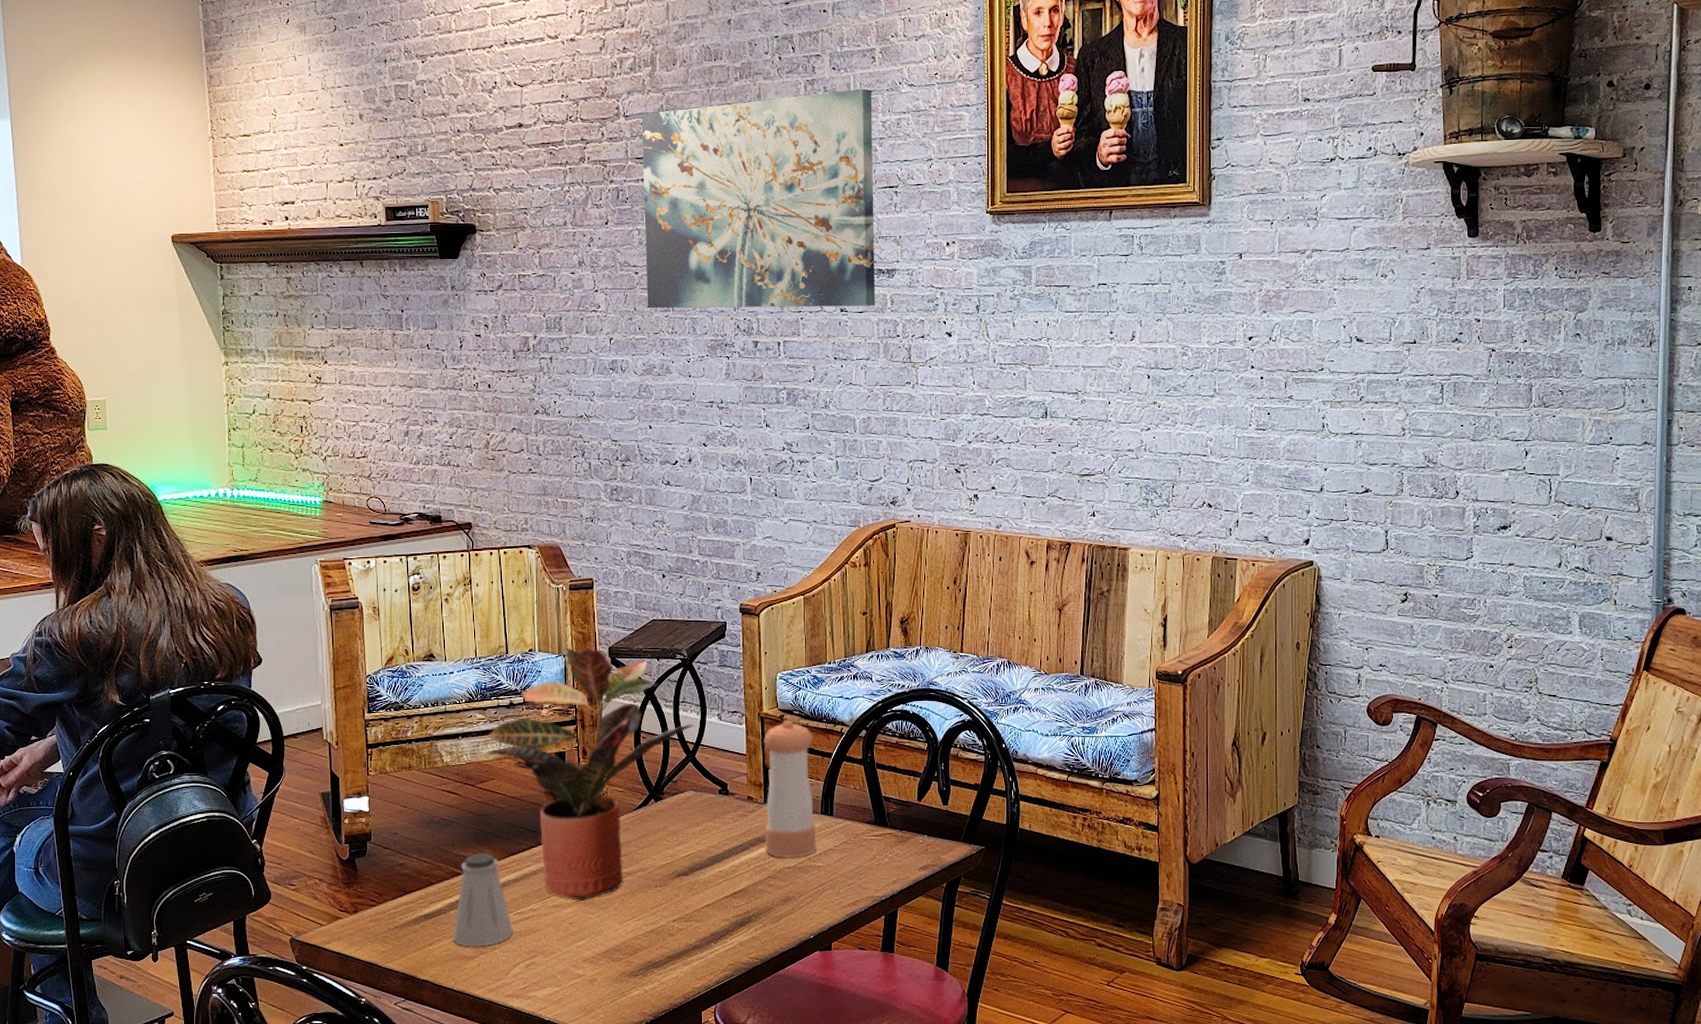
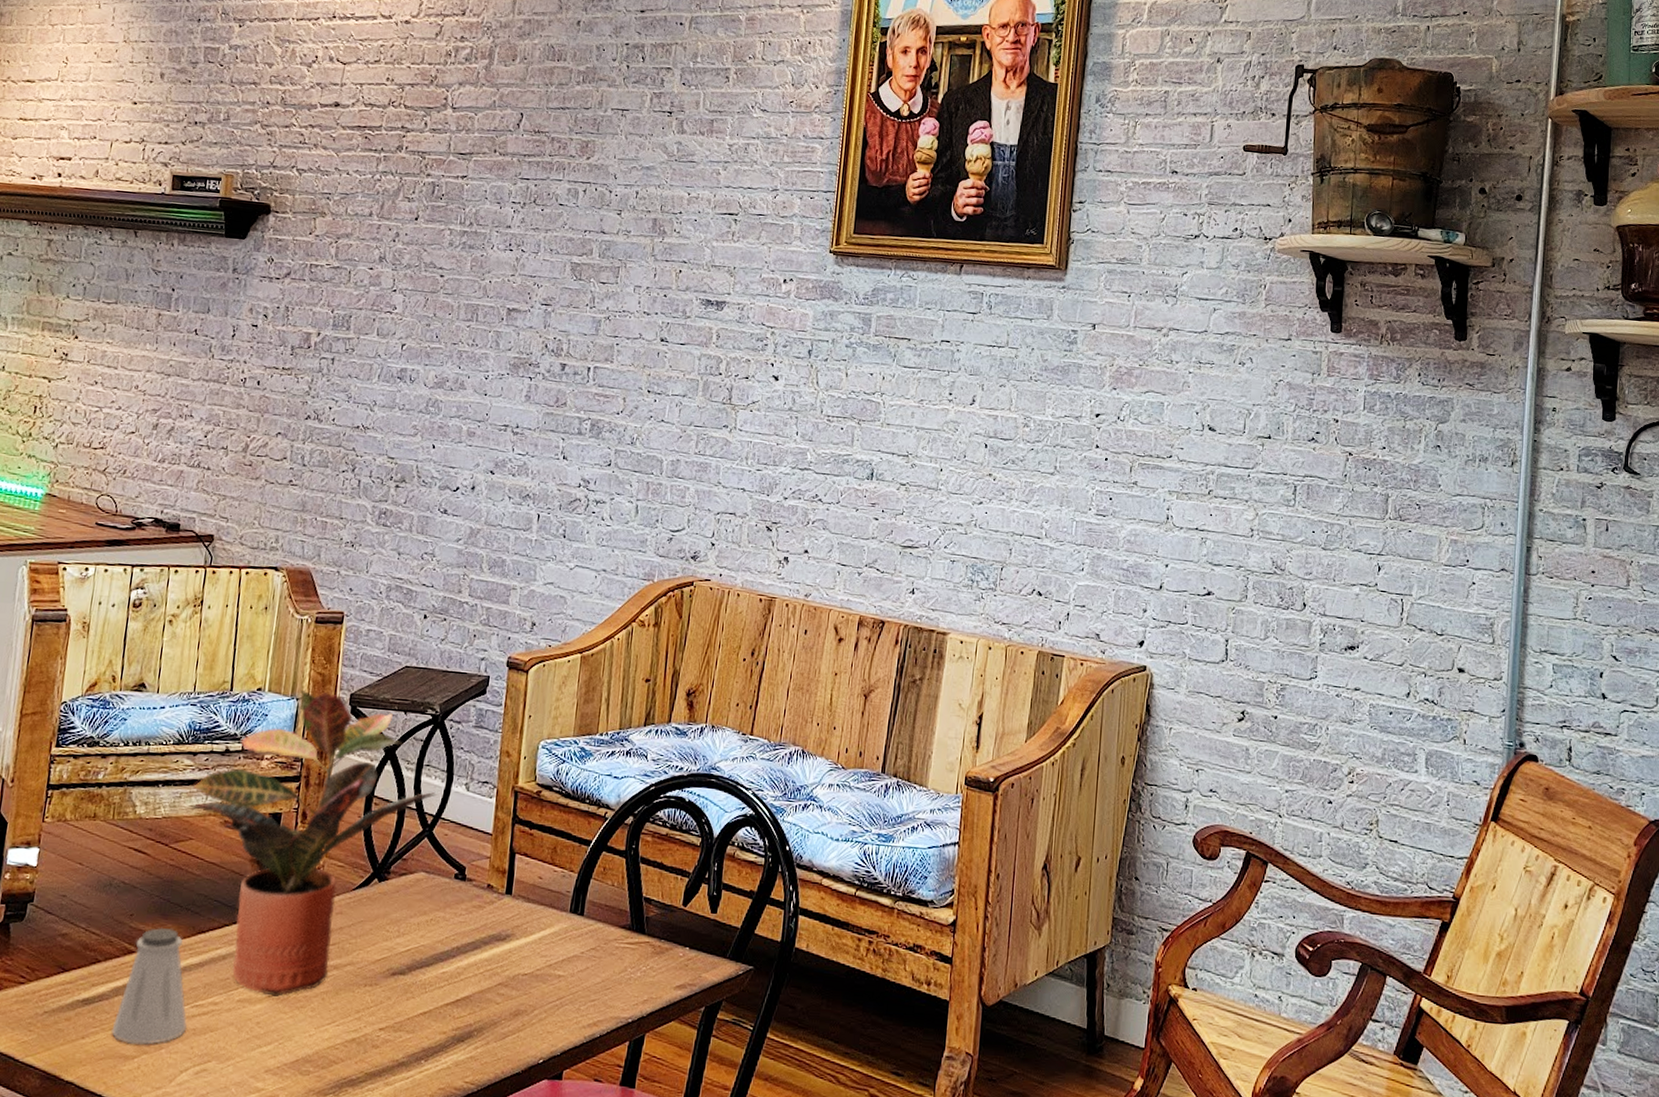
wall art: present [642,88,876,309] -> none [448,107,721,339]
pepper shaker: present [764,720,816,858] -> none [499,797,572,963]

